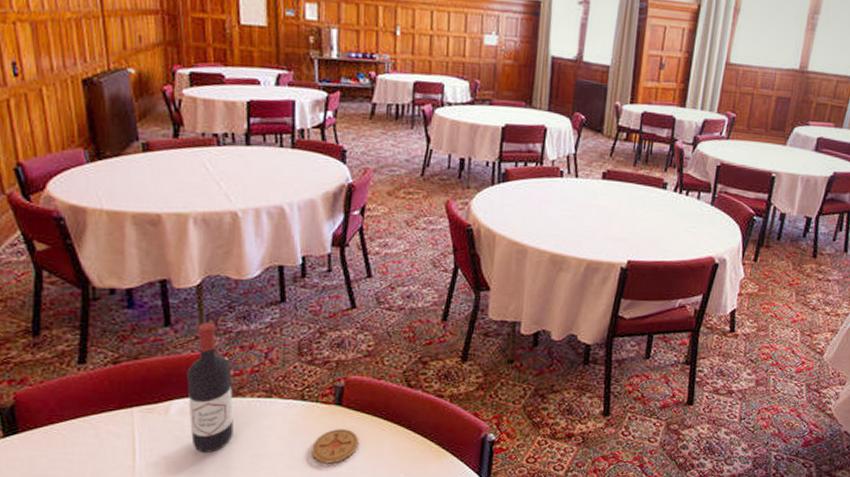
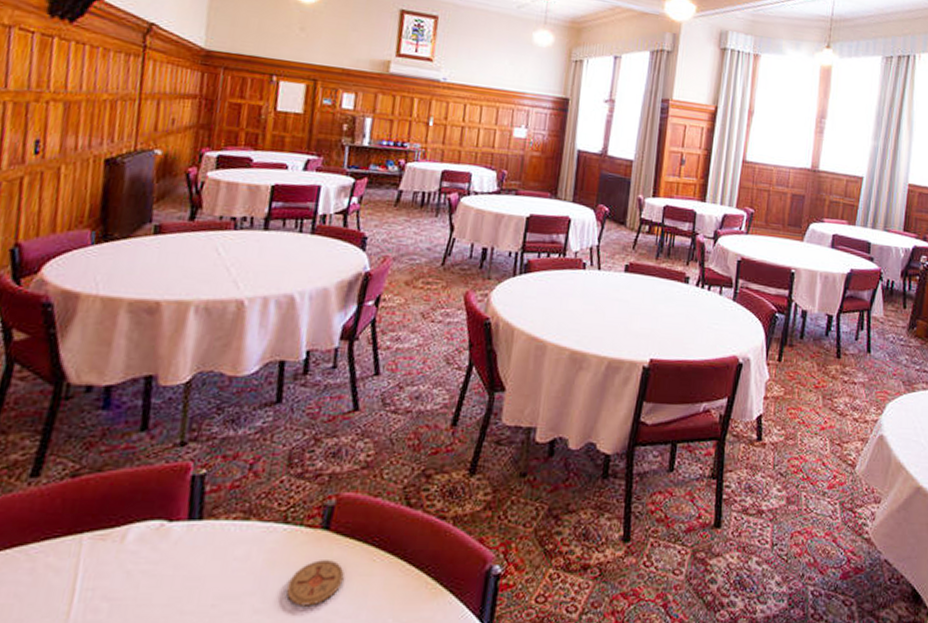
wine bottle: present [187,322,234,453] -> none [145,425,209,593]

